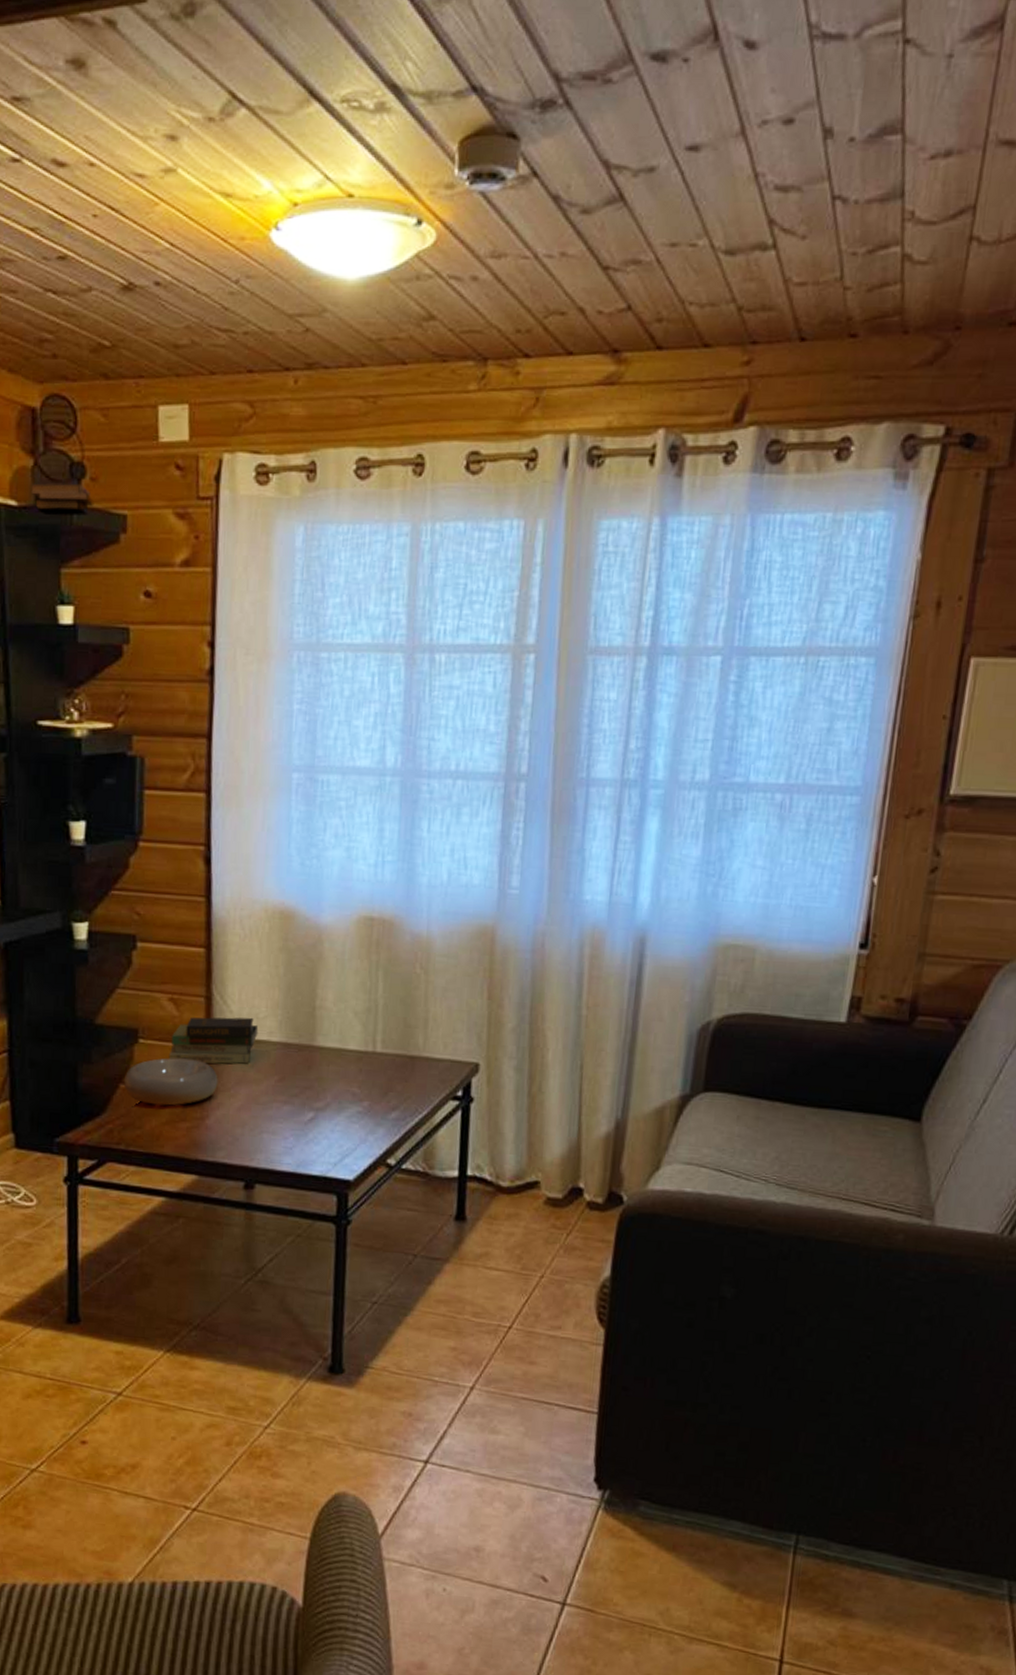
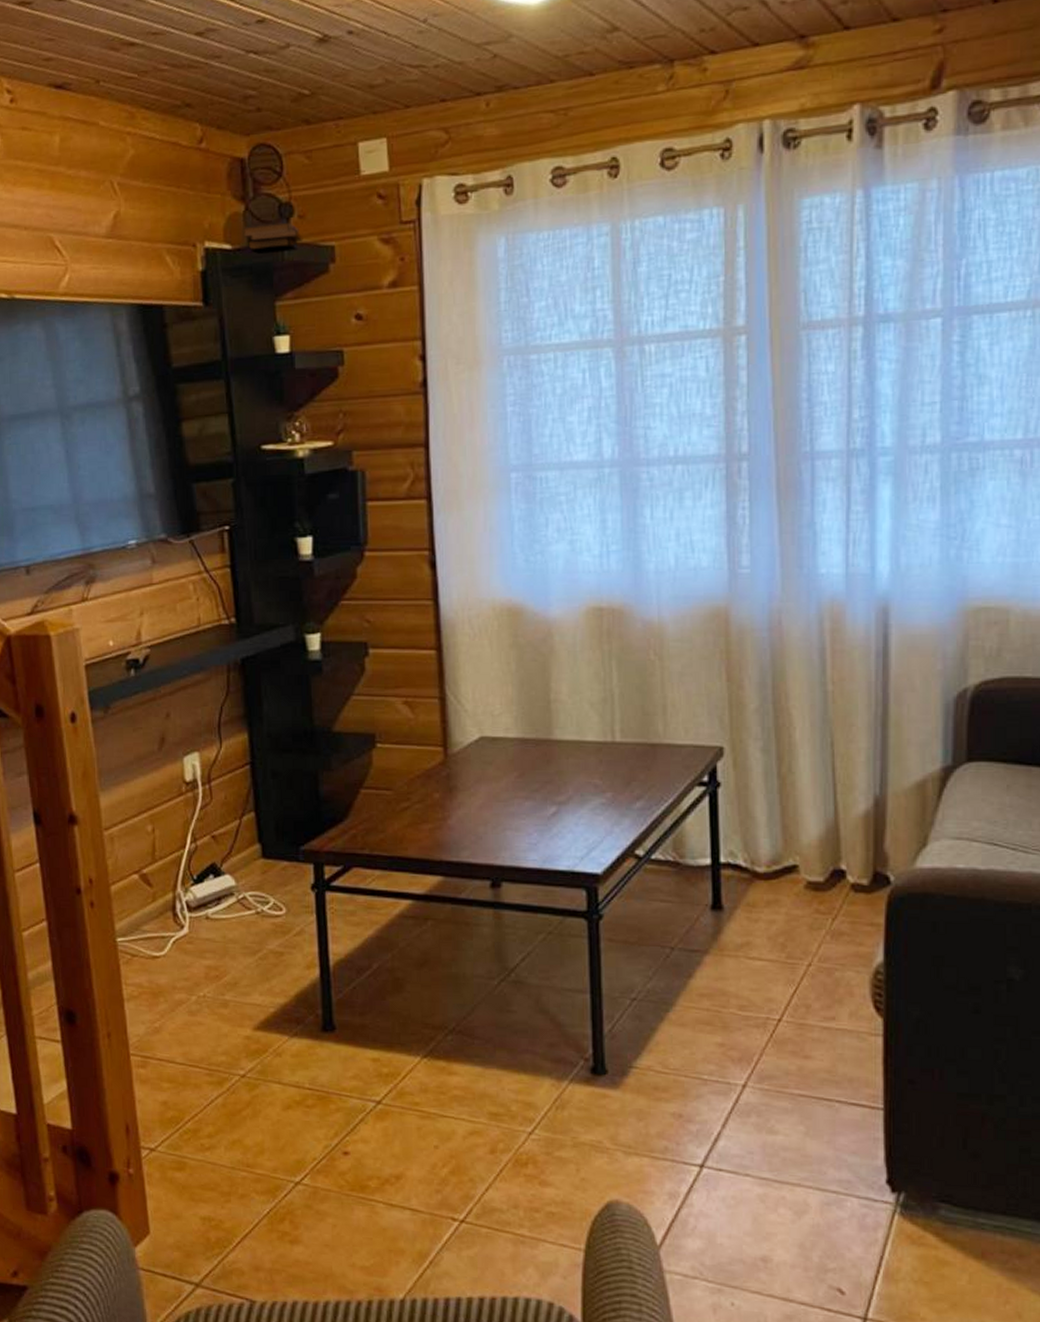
decorative bowl: present [123,1057,218,1106] -> none [364,760,458,808]
books: present [168,1017,259,1064] -> none [407,715,495,764]

